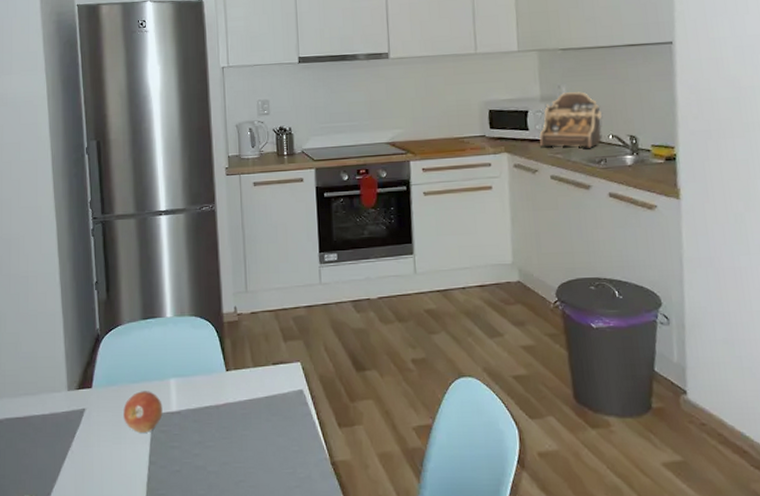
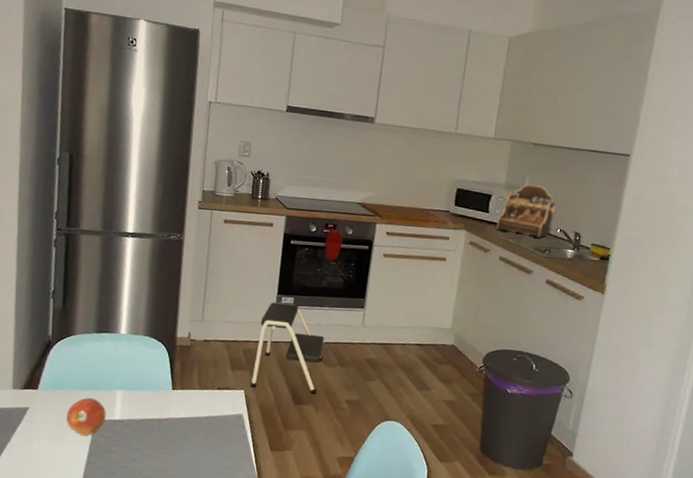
step stool: none [306,261,379,358] -> present [250,302,324,394]

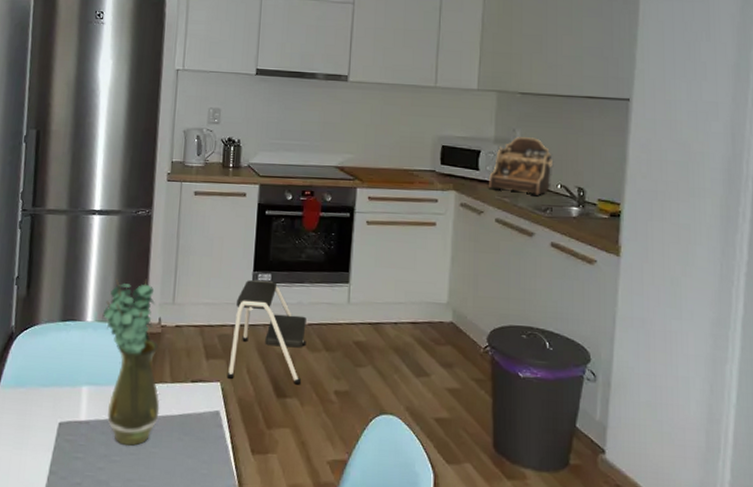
fruit: present [66,398,106,436] -> none [28,396,71,440]
vase: none [135,295,189,442] -> present [102,278,160,447]

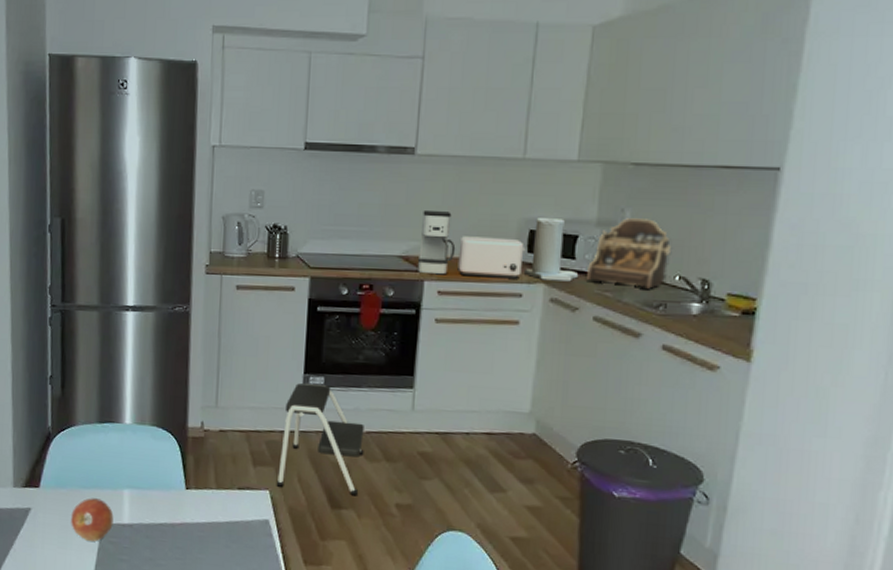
fruit: none [28,396,71,440] -> present [71,498,114,542]
vase: present [102,278,160,447] -> none [141,379,205,551]
coffee maker: none [350,127,383,183] -> present [416,209,456,275]
toaster: none [384,150,439,187] -> present [457,236,526,279]
paper towel: none [439,136,483,189] -> present [524,218,579,282]

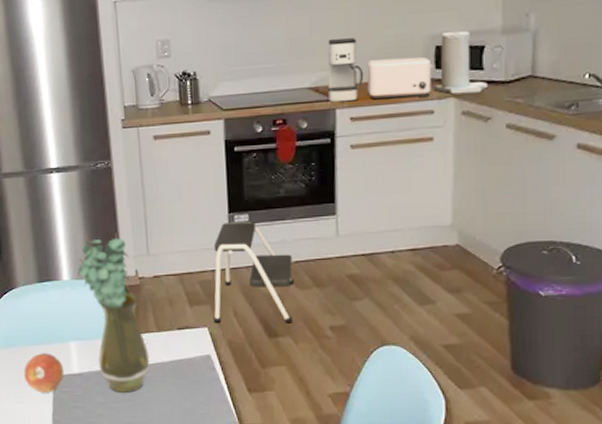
vase: none [141,379,205,551] -> present [77,232,150,394]
spice rack: present [587,218,671,290] -> none [497,20,578,92]

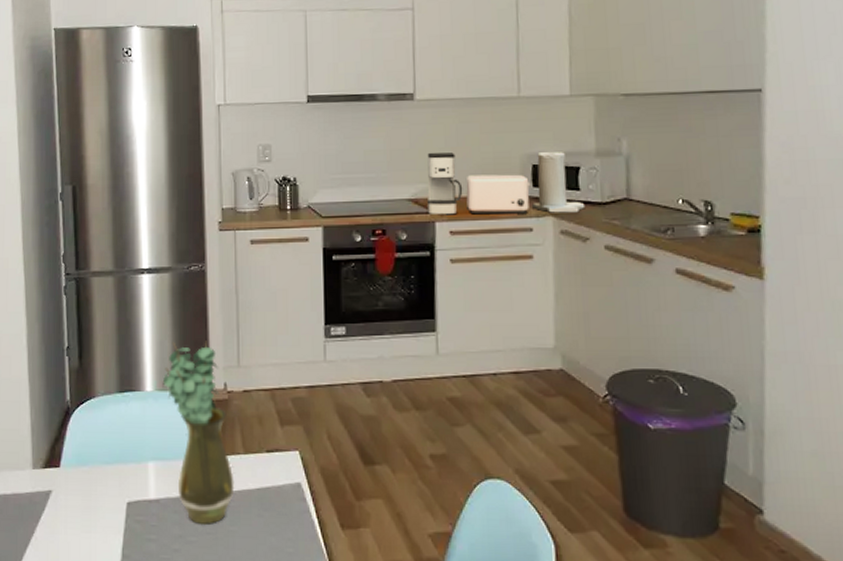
fruit: present [24,353,64,393] -> none [94,474,139,522]
step stool: present [213,222,295,324] -> none [305,335,393,450]

